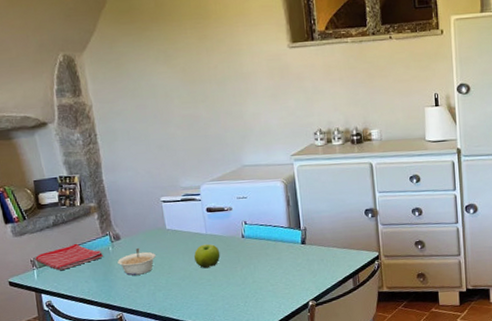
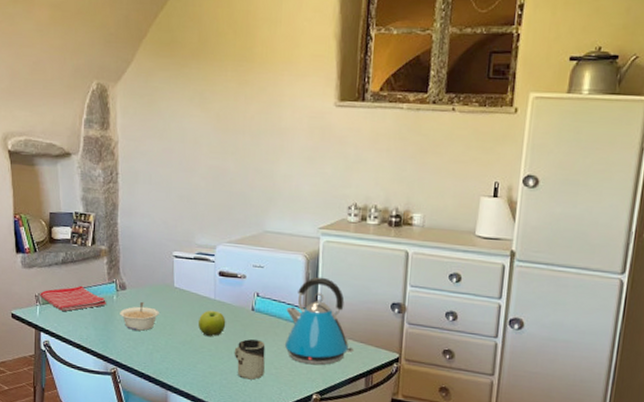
cup: none [231,263,262,300] -> present [234,339,266,380]
kettle: none [273,197,338,277] -> present [285,277,353,365]

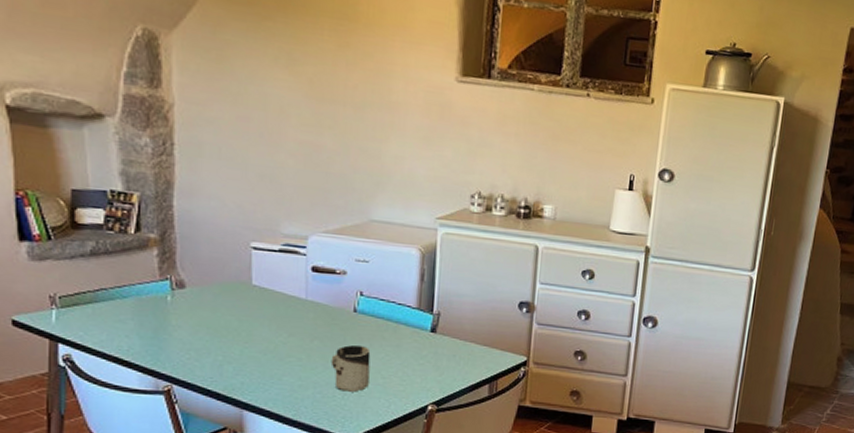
dish towel: present [40,285,106,311] -> none [57,283,156,316]
legume: present [120,301,159,331] -> none [176,302,232,339]
fruit: present [199,310,226,337] -> none [285,312,321,344]
kettle: present [285,277,353,365] -> none [395,273,476,373]

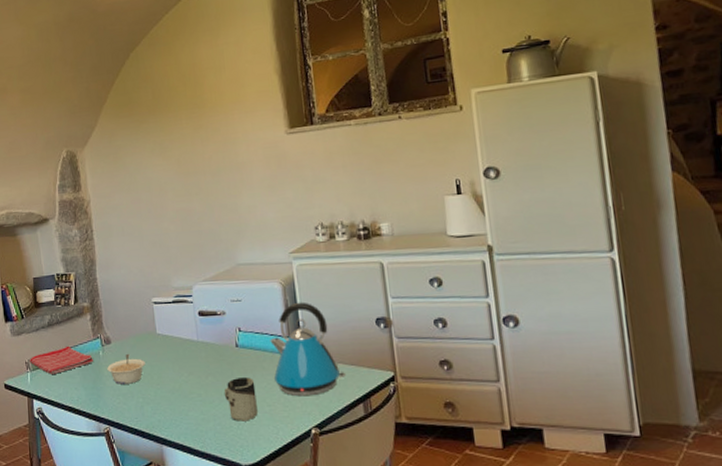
dish towel: none [57,283,156,316] -> present [30,346,93,374]
legume: none [176,302,232,339] -> present [107,353,145,385]
kettle: none [395,273,476,373] -> present [270,302,345,397]

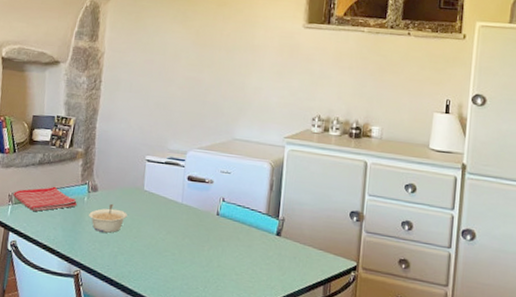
cup: present [224,377,258,422] -> none [196,244,228,286]
kettle: present [270,302,345,397] -> none [247,184,313,272]

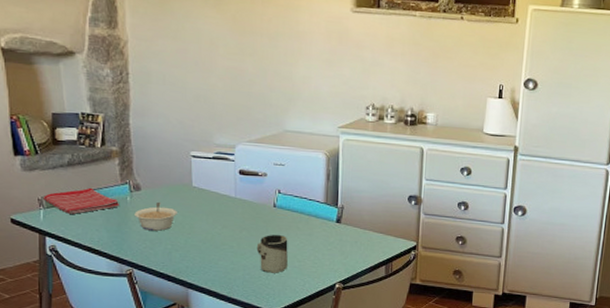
cup: none [196,244,228,286] -> present [256,235,288,273]

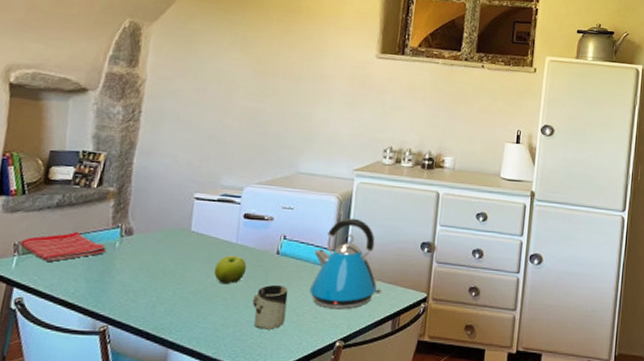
legume: present [134,201,177,231] -> none [120,247,170,281]
fruit: none [219,208,248,234] -> present [214,255,247,285]
kettle: none [308,173,374,256] -> present [310,218,382,310]

